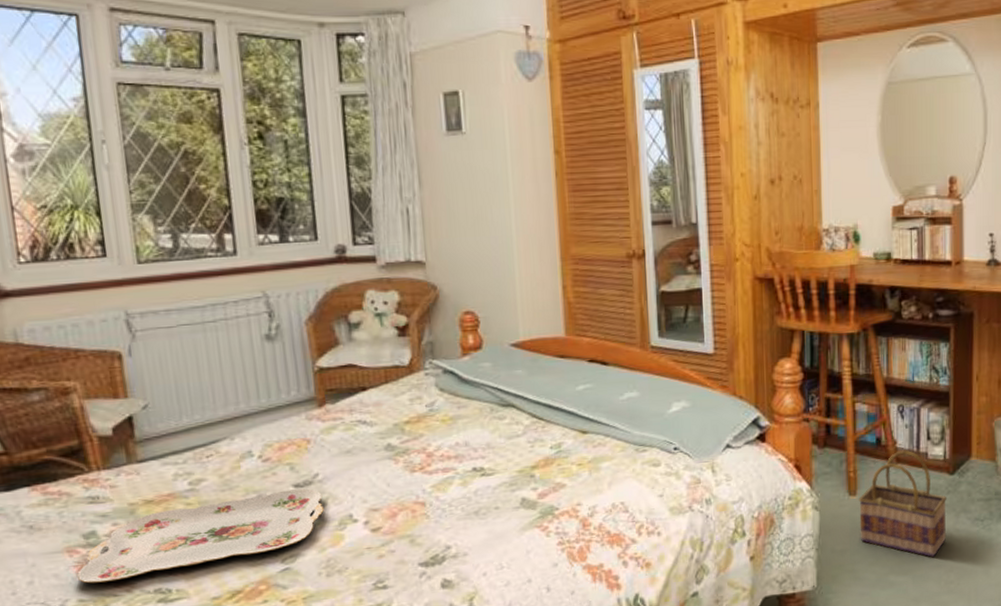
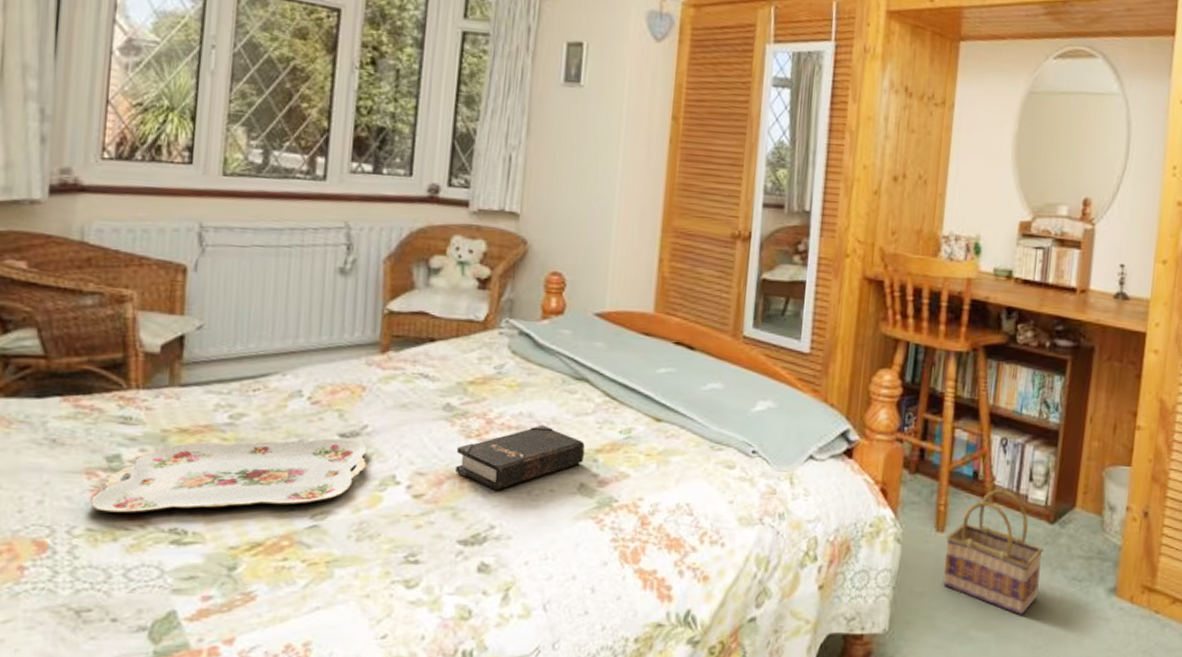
hardback book: none [404,451,521,515] -> present [456,424,585,491]

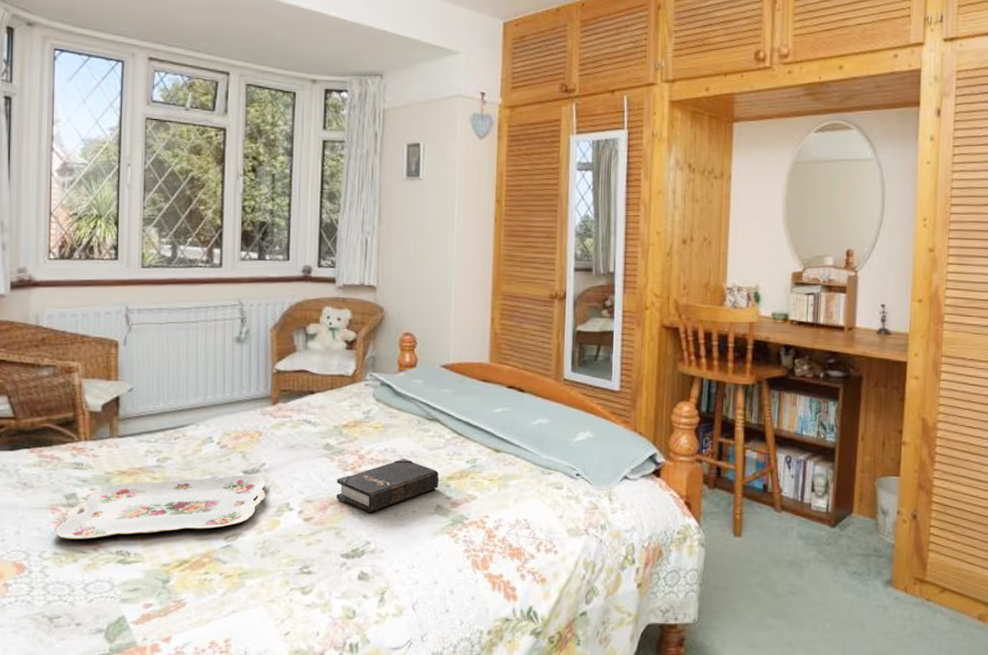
basket: present [942,488,1043,615] -> none [742,499,827,605]

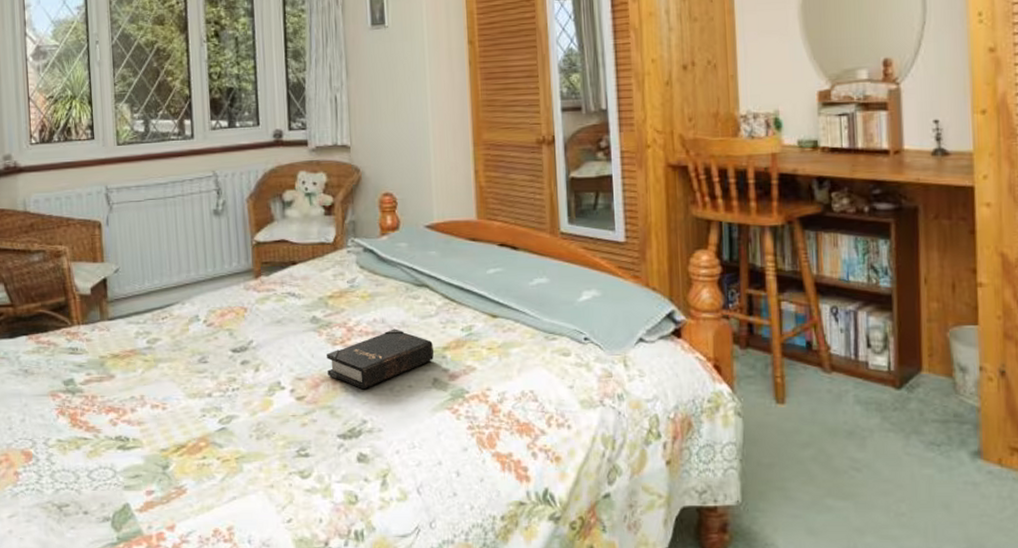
serving tray: present [56,475,266,539] -> none [58,354,256,426]

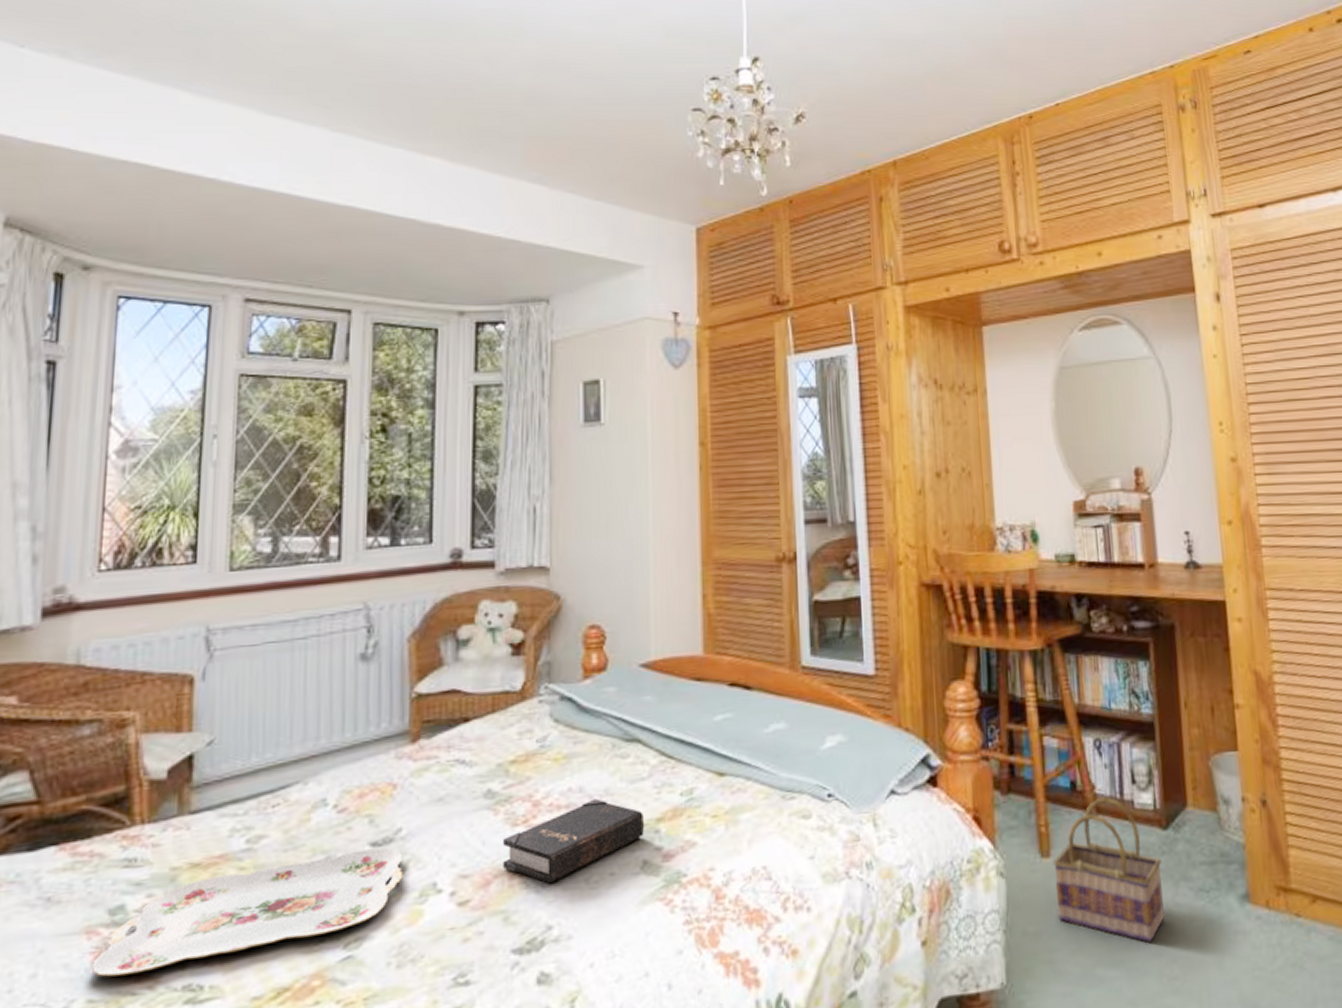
serving tray: none [58,354,256,426] -> present [92,848,403,977]
basket: none [787,357,894,482] -> present [1052,796,1164,942]

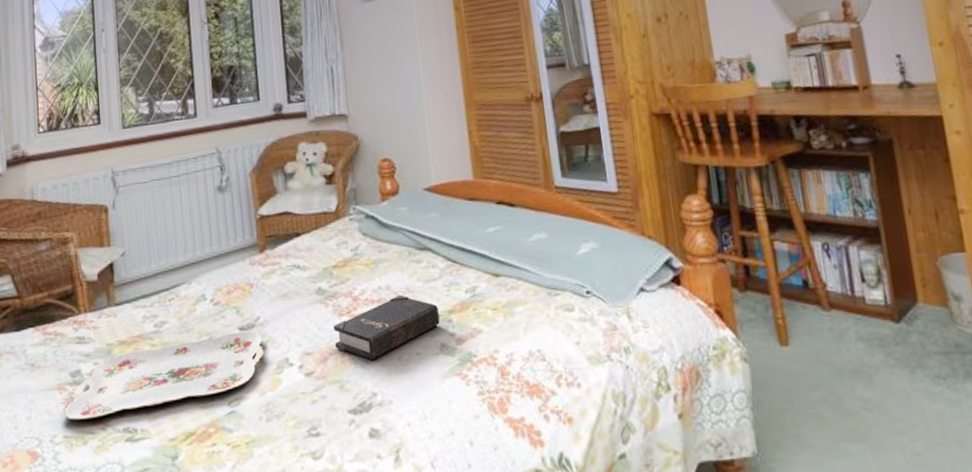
basket: present [1052,796,1164,942] -> none [791,293,903,422]

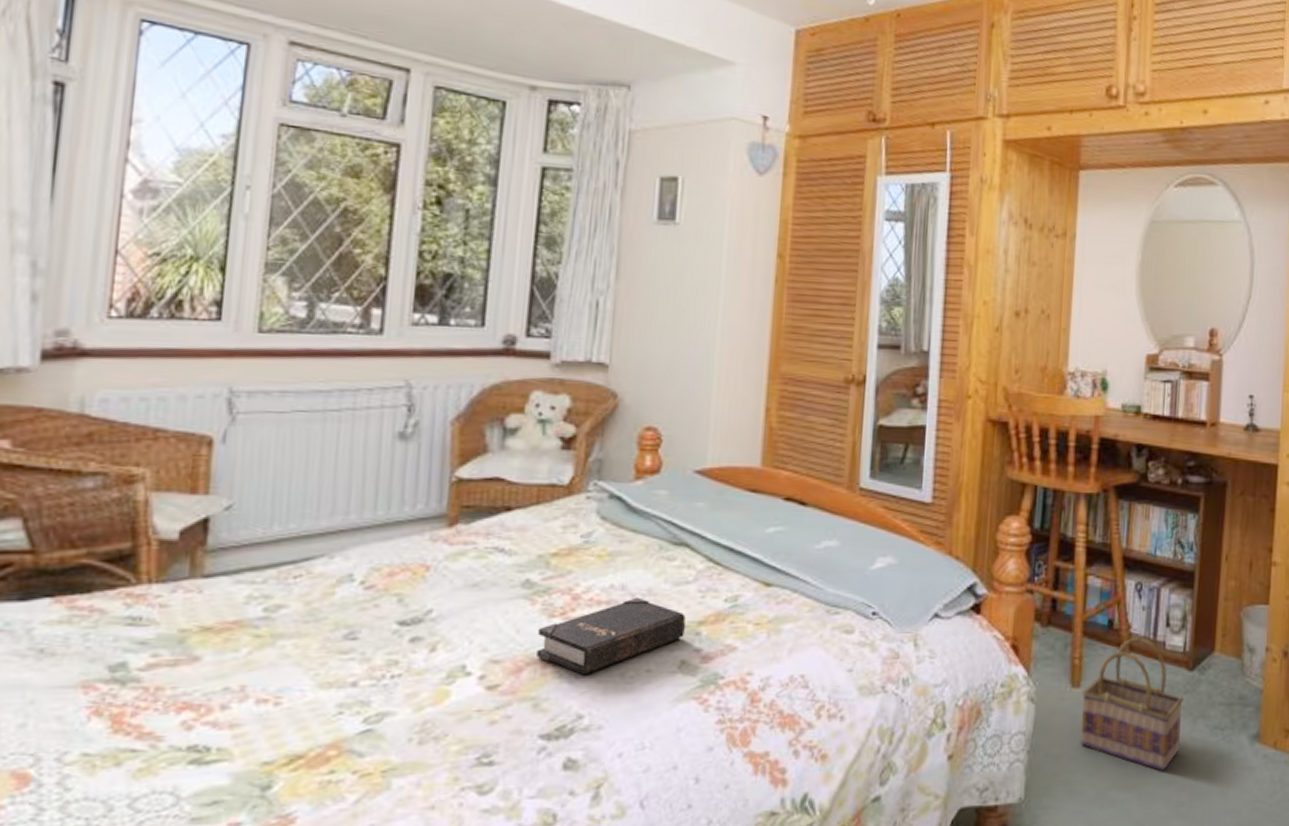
serving tray: present [65,331,264,421] -> none [88,628,432,732]
basket: none [791,293,903,422] -> present [1080,636,1183,771]

